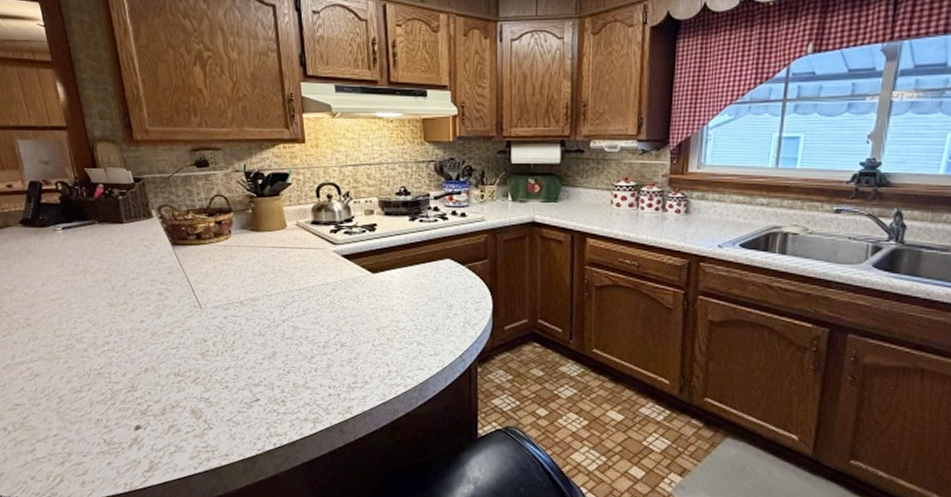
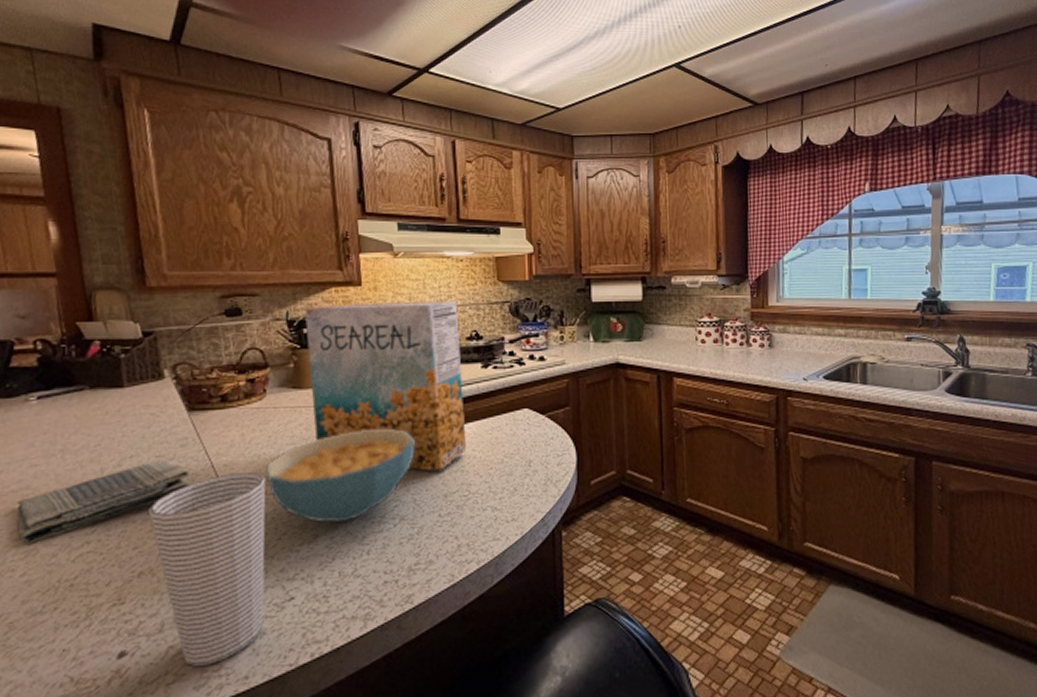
dish towel: none [56,283,177,340] -> present [16,459,190,544]
cup: none [148,298,238,443] -> present [148,473,266,666]
cereal bowl: none [234,268,352,344] -> present [266,428,415,523]
cereal box: none [259,158,395,309] -> present [304,300,466,472]

